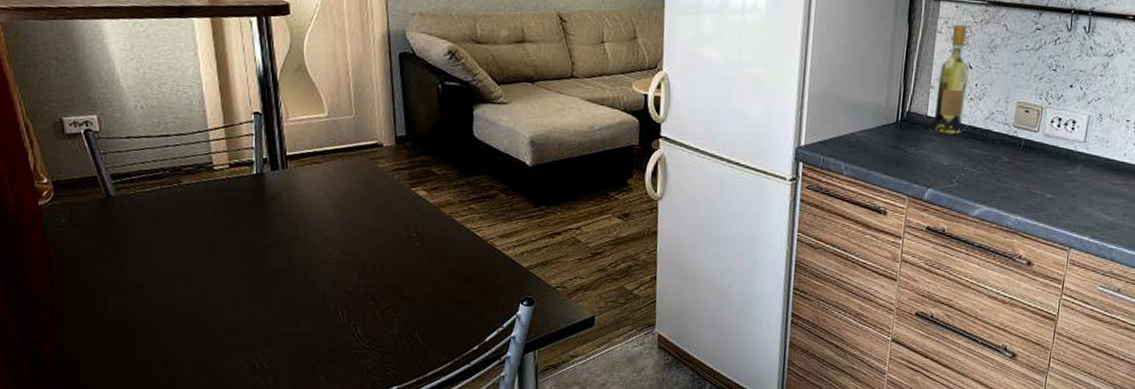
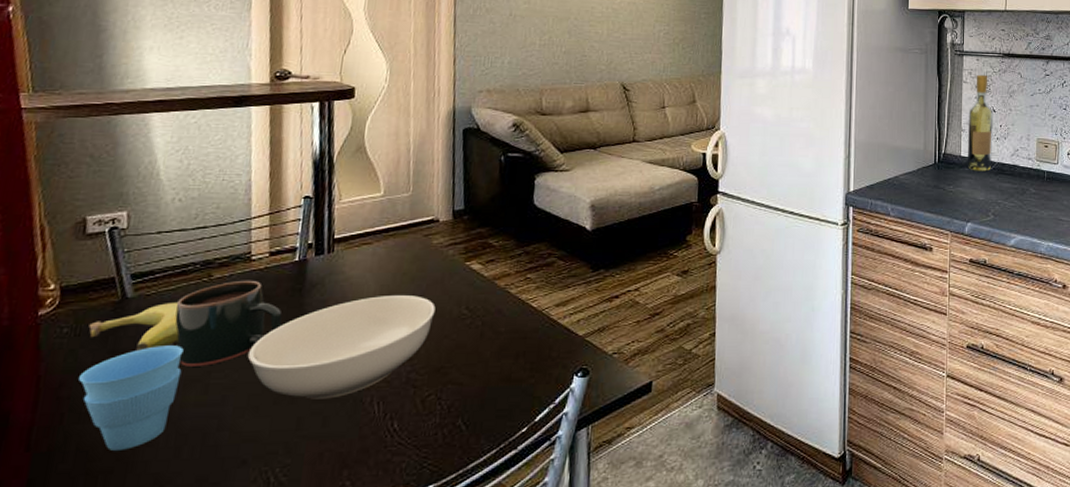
fruit: none [82,203,159,245] -> present [89,303,179,351]
cup: none [83,241,168,329] -> present [79,345,184,451]
mug: none [153,188,249,263] -> present [174,280,283,367]
bowl: none [222,213,386,303] -> present [247,294,436,399]

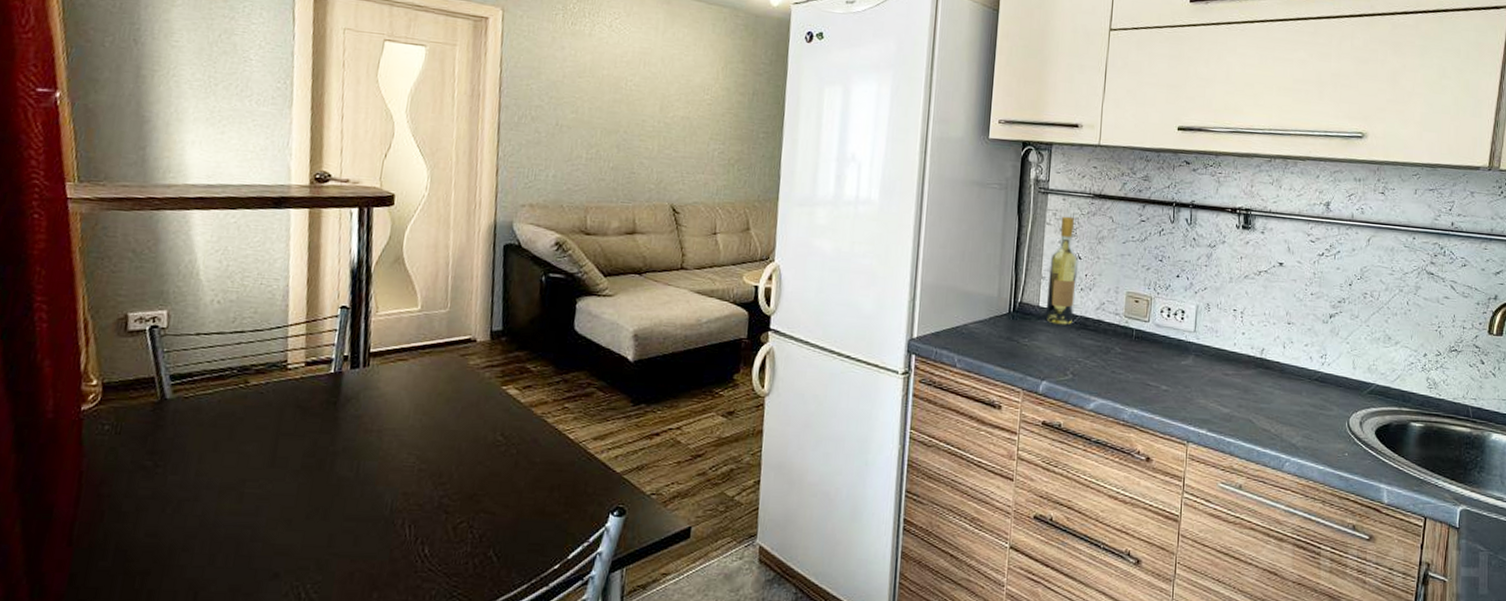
cup: present [79,345,184,451] -> none [119,450,220,553]
fruit: present [89,303,179,351] -> none [129,407,216,454]
mug: present [174,280,283,367] -> none [211,389,317,474]
bowl: present [247,294,436,399] -> none [281,415,470,518]

